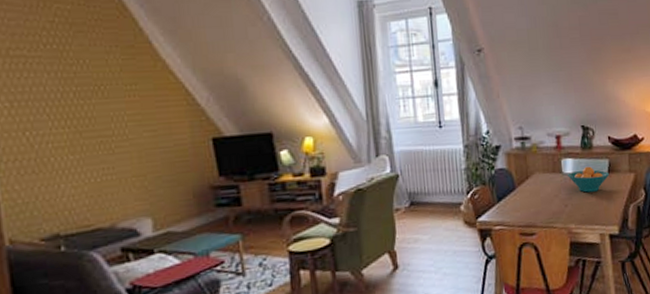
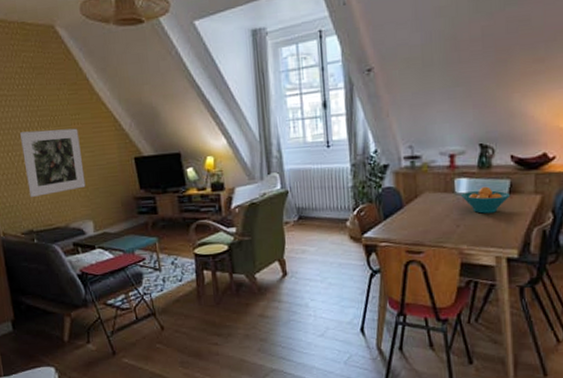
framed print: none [45,101,143,190] -> present [20,128,86,197]

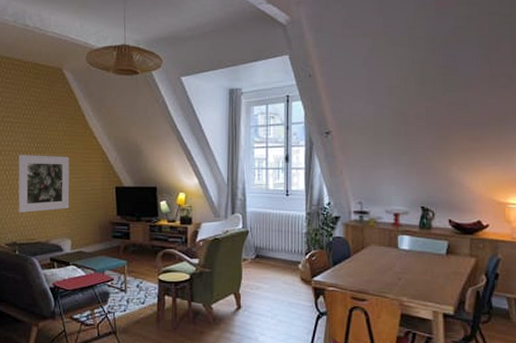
fruit bowl: present [461,186,511,214] -> none [404,245,448,270]

